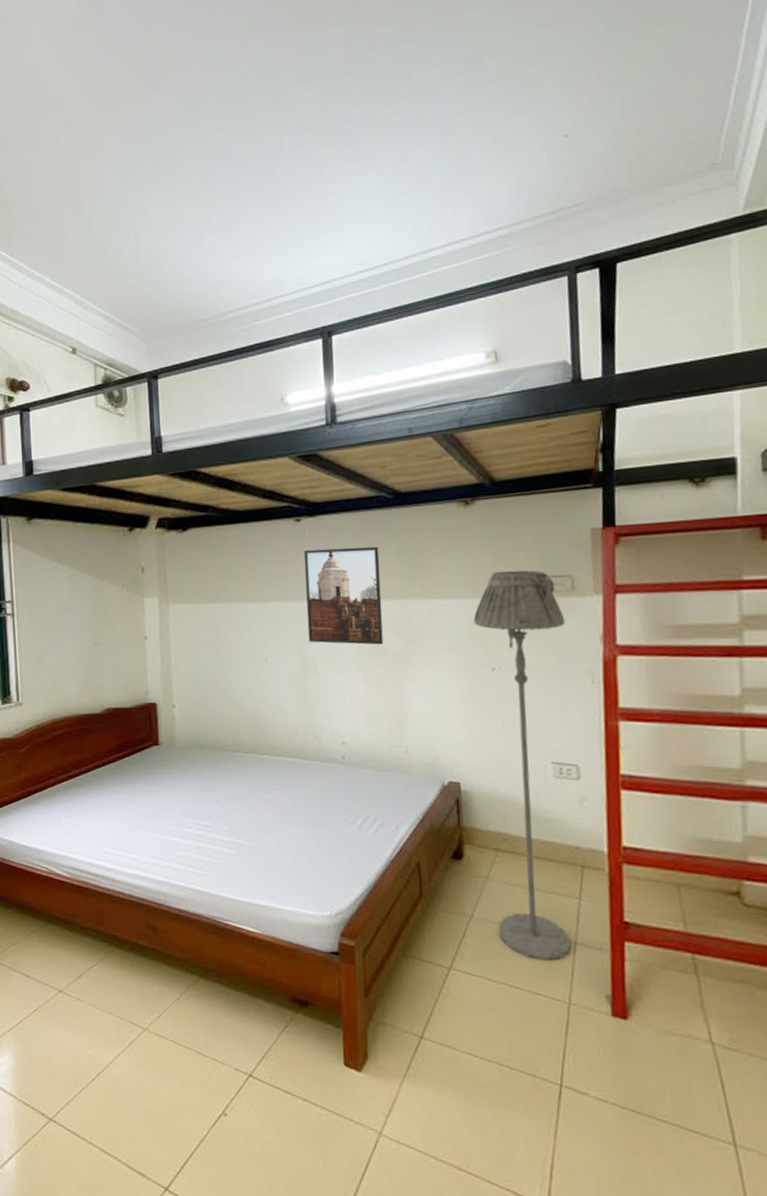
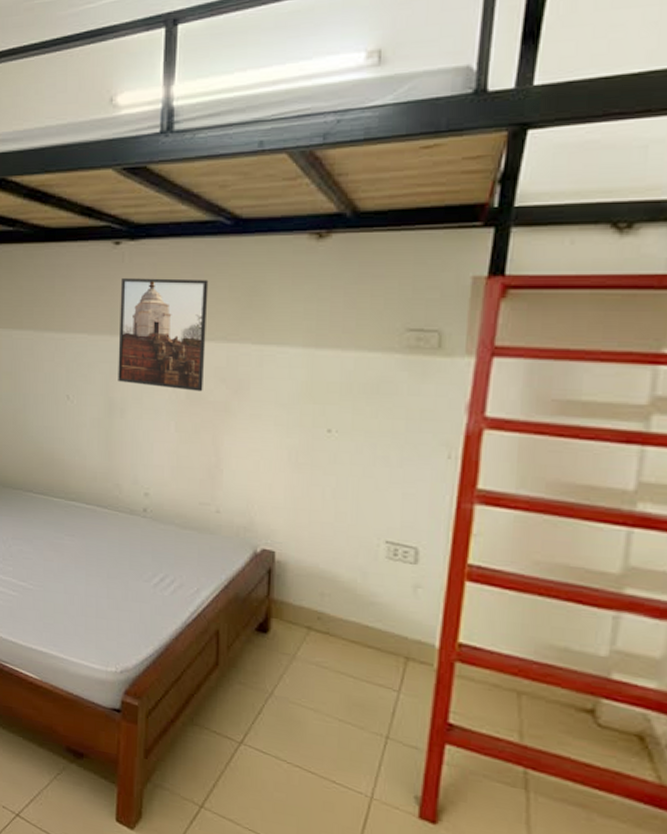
floor lamp: present [473,570,571,961] -> none [301,319,425,752]

